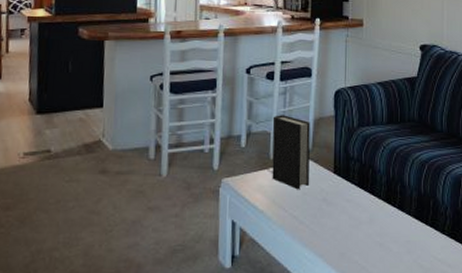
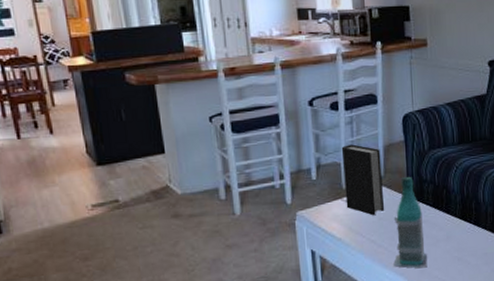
bottle: none [314,152,348,251] -> present [393,176,427,268]

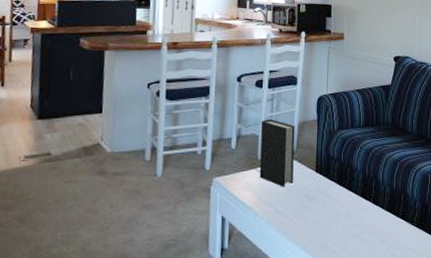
bottle: present [393,176,427,268] -> none [296,152,328,242]

